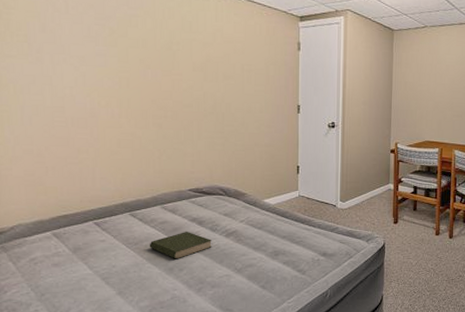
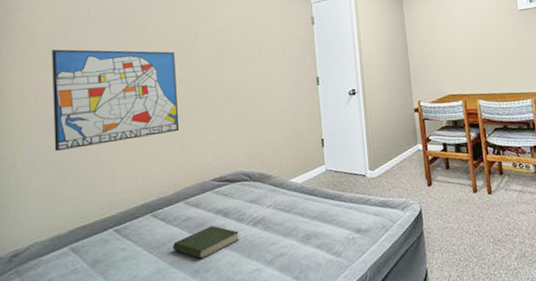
wall art: none [29,39,159,143] -> present [52,49,180,152]

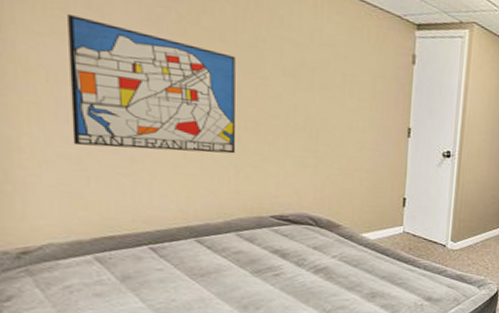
book: present [172,226,239,260] -> none [218,265,297,296]

